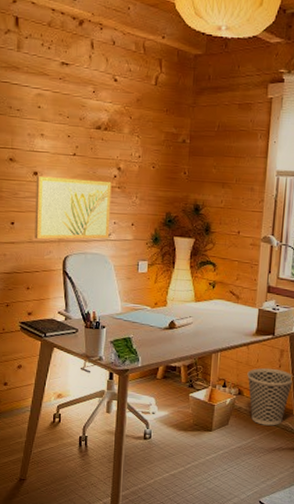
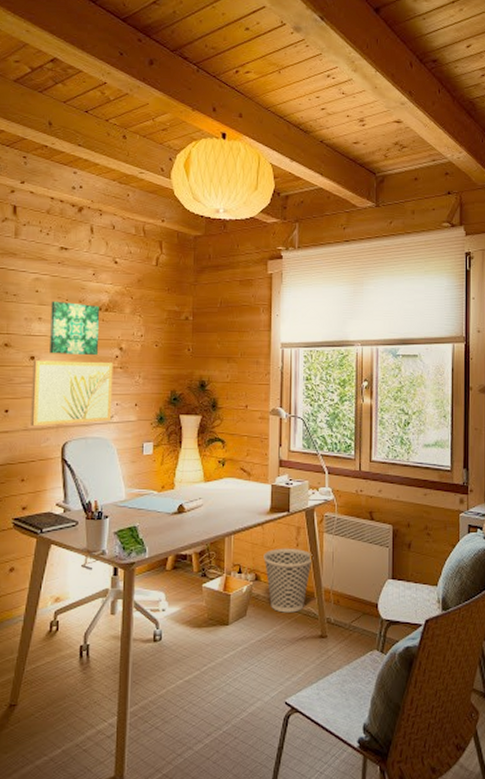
wall art: none [52,117,100,175] -> present [50,301,100,356]

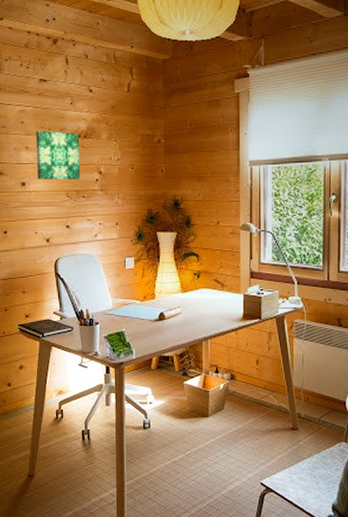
wall art: present [31,360,113,427] -> none [24,185,96,245]
wastebasket: present [263,548,314,613] -> none [238,351,285,408]

